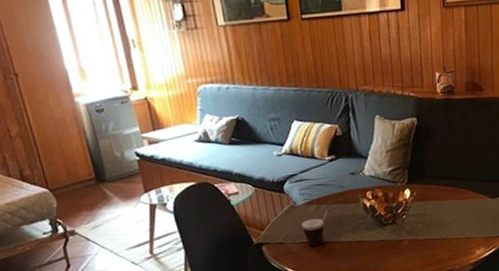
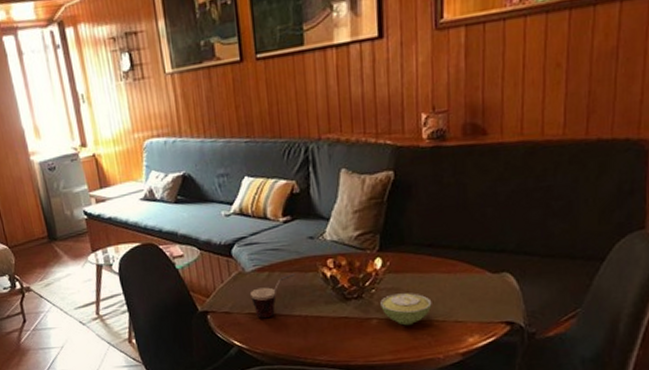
sugar bowl: none [410,217,449,244] -> present [380,293,432,326]

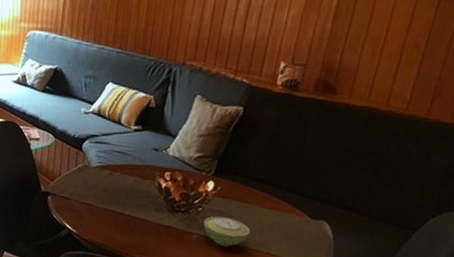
cup: present [249,273,296,319] -> none [89,177,135,212]

